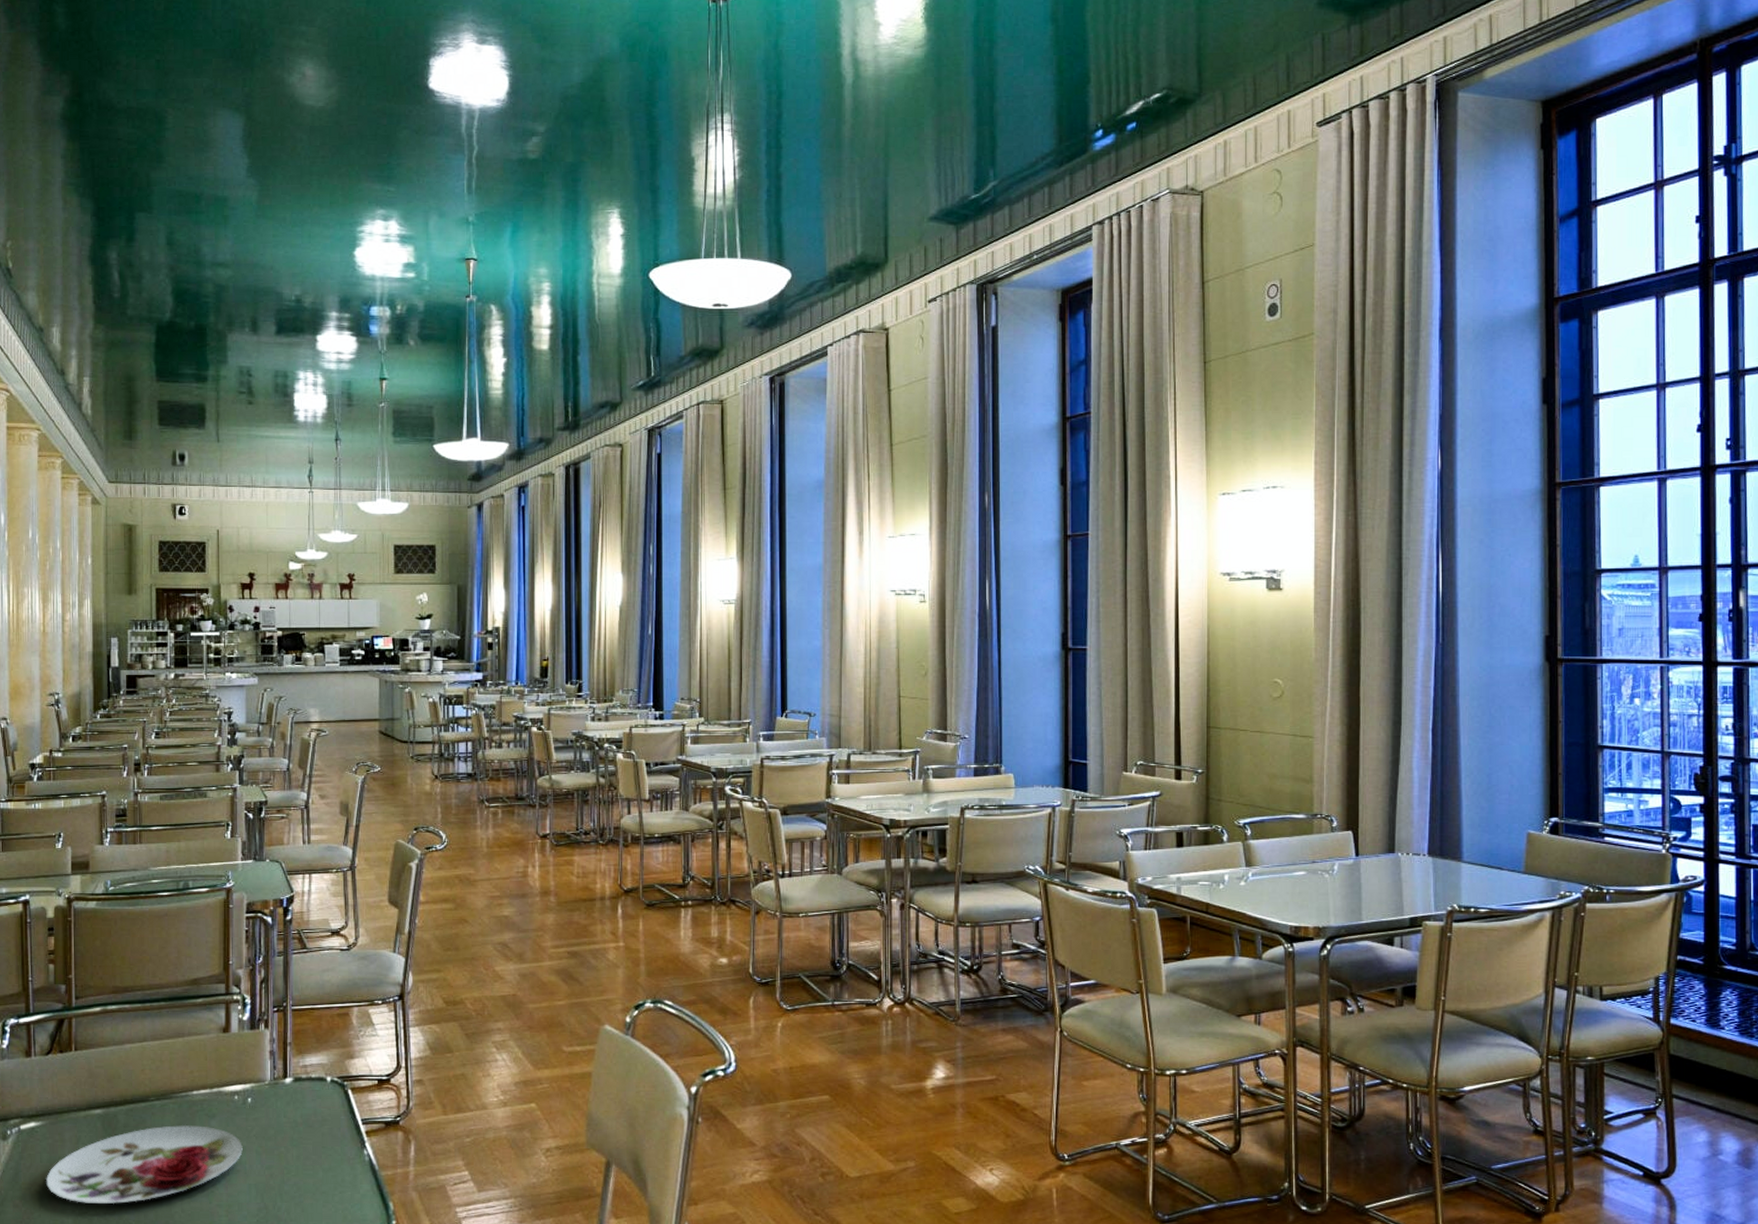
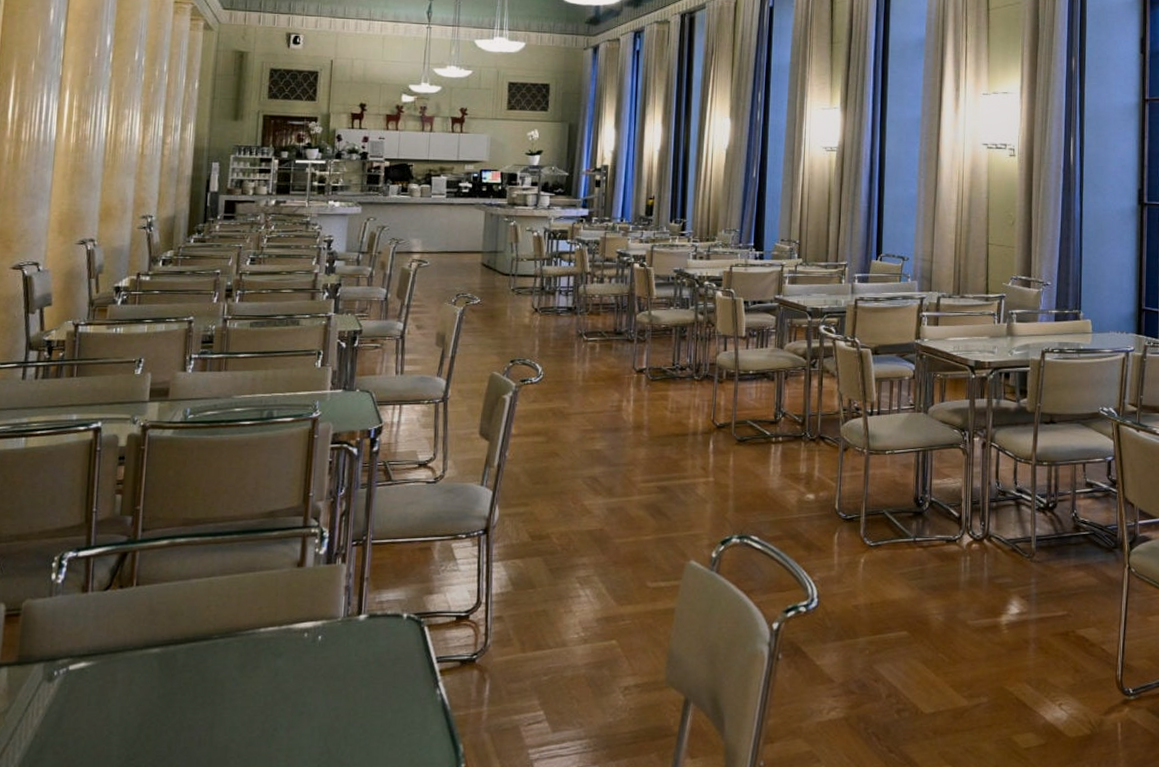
plate: present [46,1124,243,1205] -> none [92,664,309,750]

